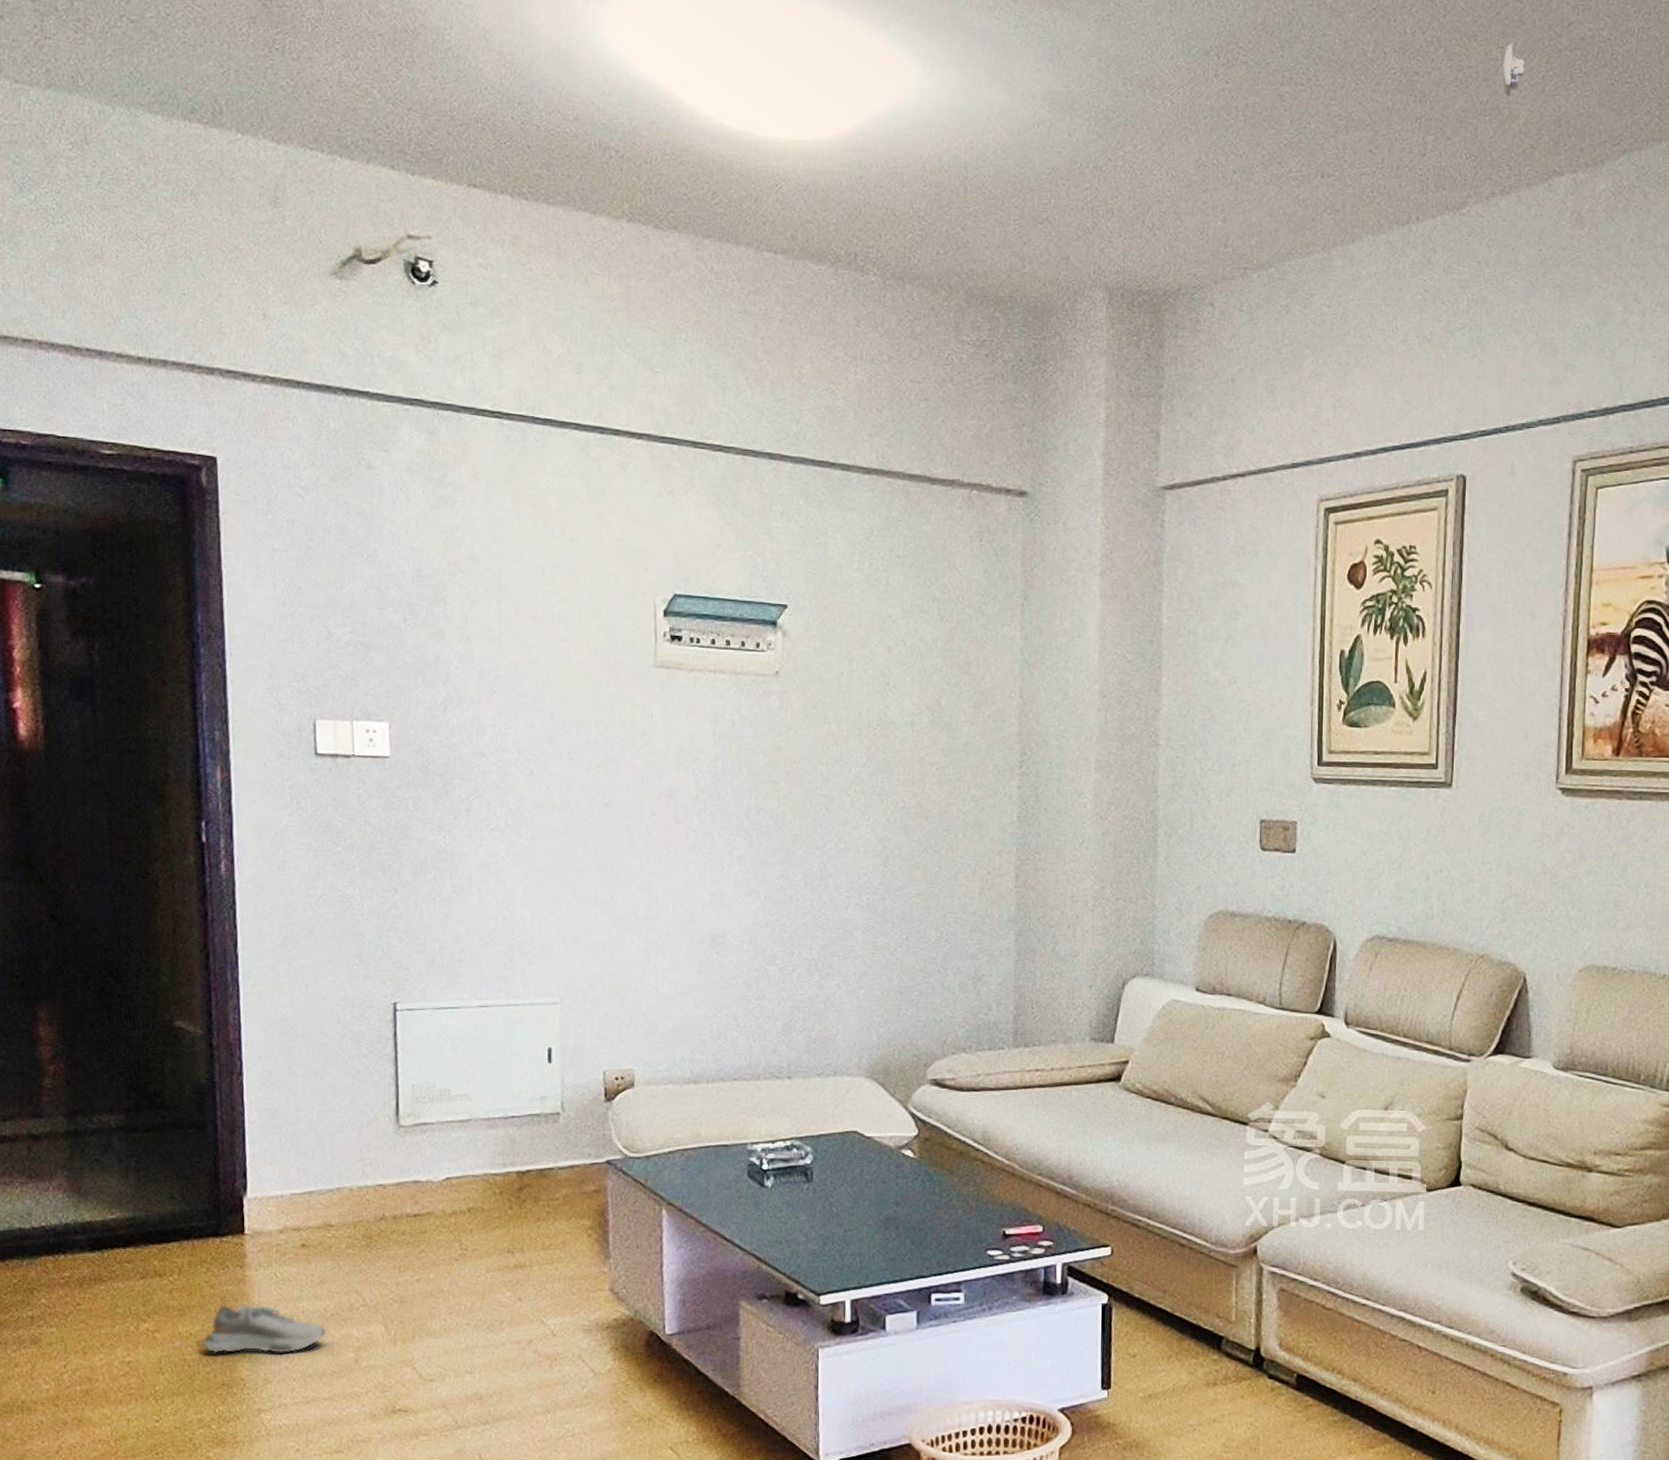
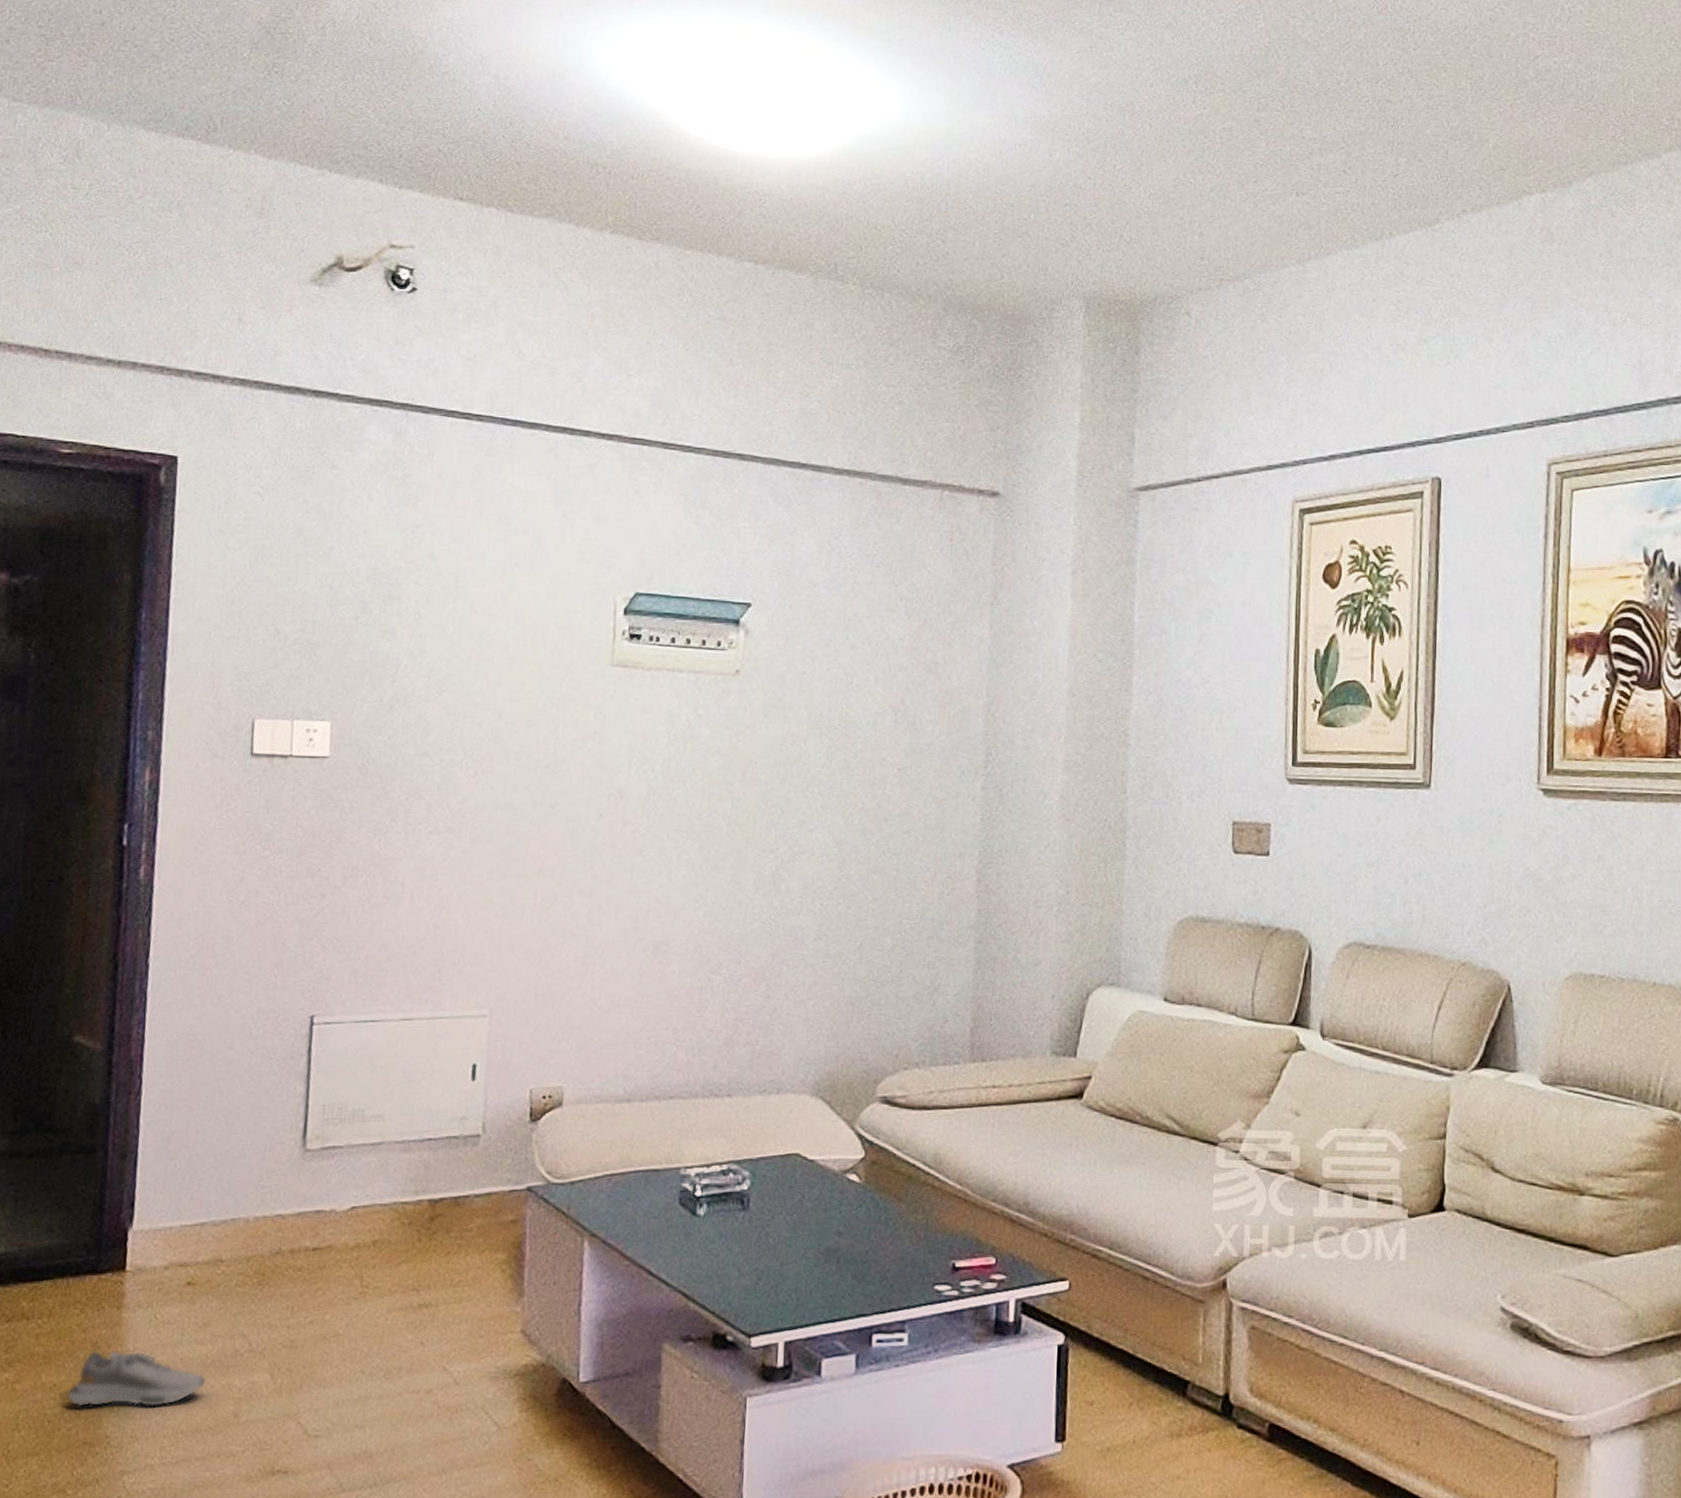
smoke detector: present [1502,43,1525,97] -> none [1472,74,1493,123]

